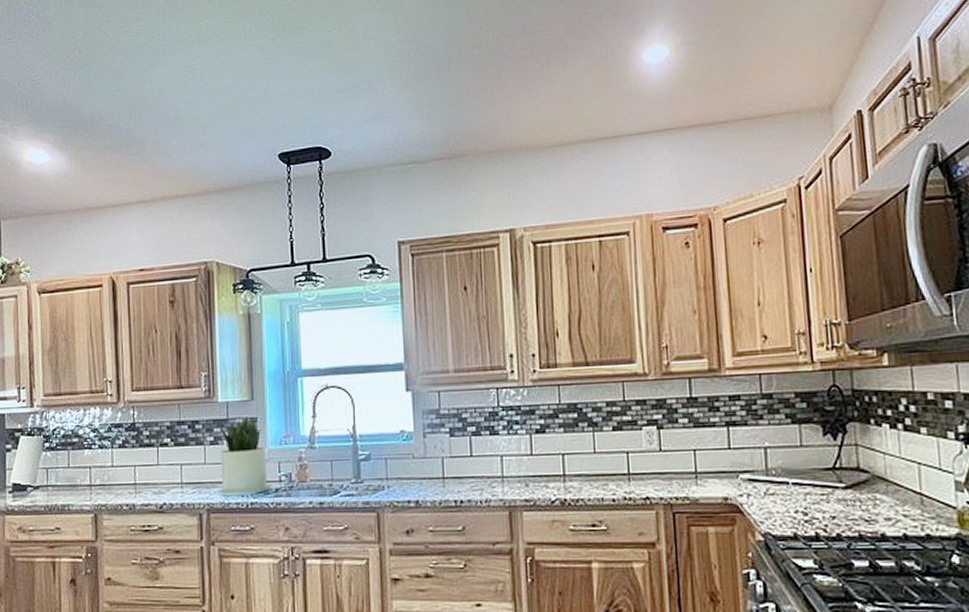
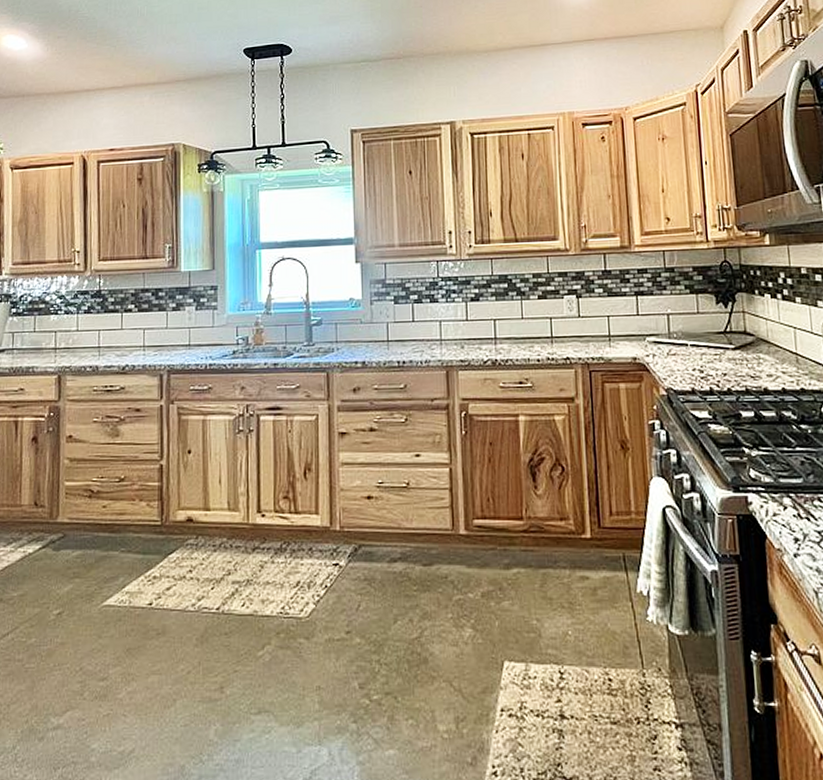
planter: present [217,416,271,496] -> none [178,285,229,358]

